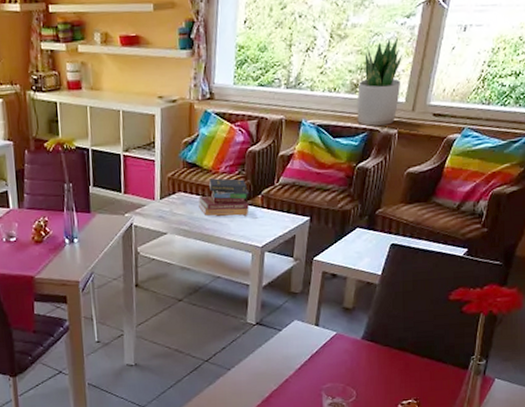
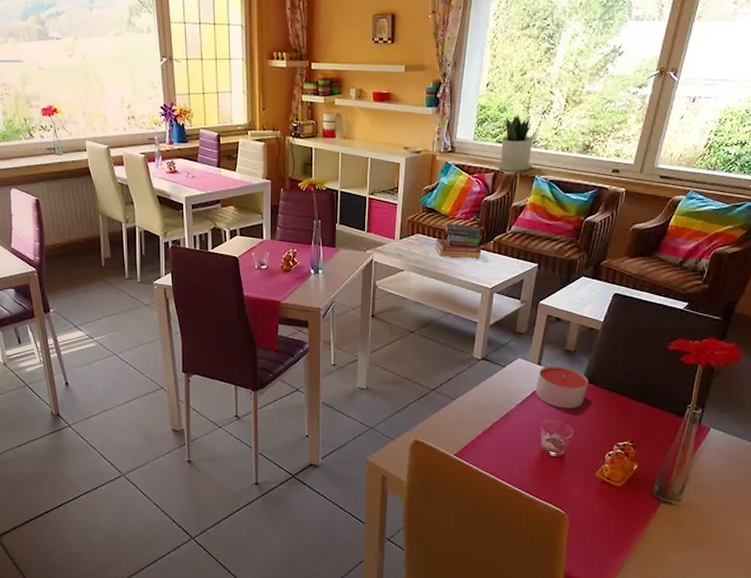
planter: none [260,53,299,118] -> present [497,114,533,172]
candle: none [314,324,369,370] -> present [535,365,589,409]
planter: present [357,38,403,126] -> none [587,105,634,184]

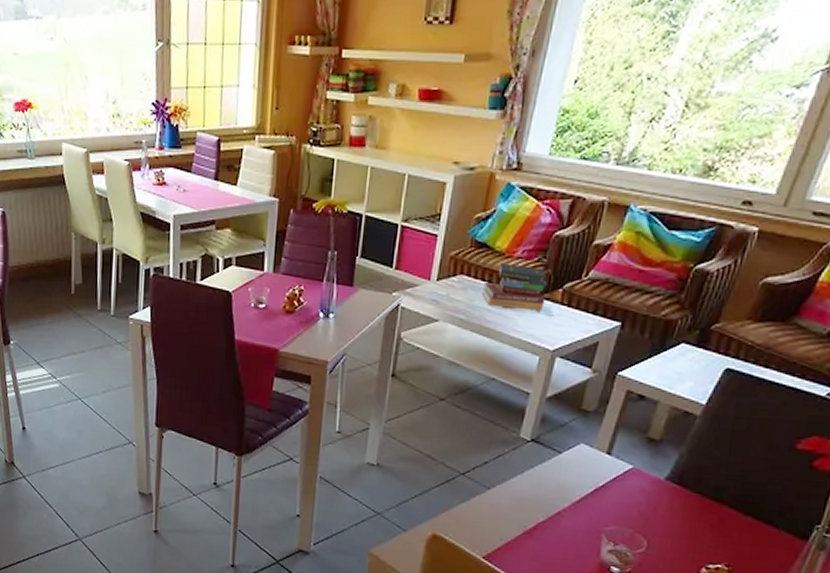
planter: present [497,114,533,172] -> none [578,121,635,199]
candle: present [535,365,589,409] -> none [599,456,676,515]

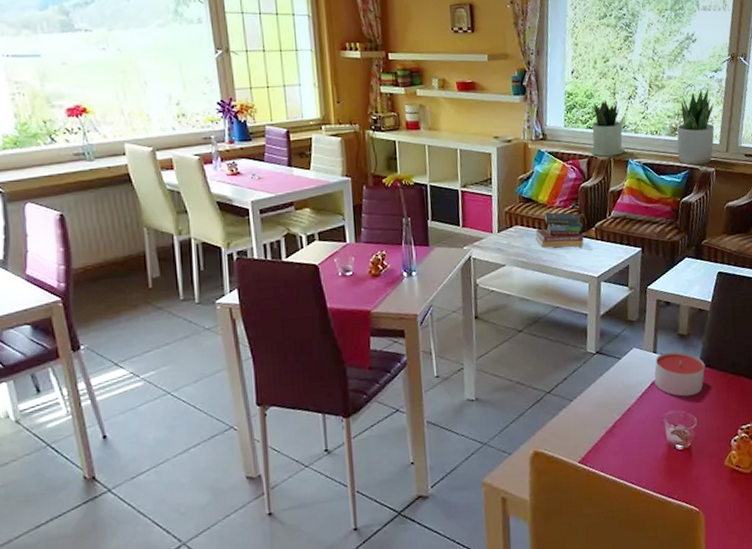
planter: none [578,121,635,199] -> present [590,100,626,157]
candle: none [599,456,676,515] -> present [654,351,705,397]
planter: none [704,112,783,221] -> present [677,89,715,165]

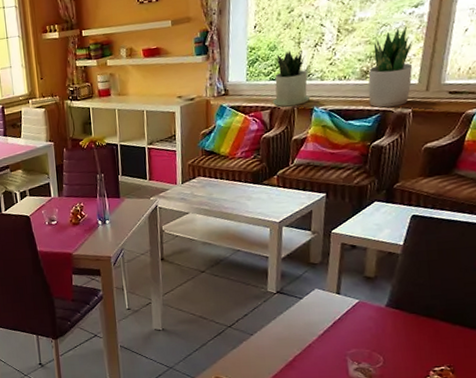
books: present [535,212,584,248] -> none [217,162,266,197]
candle: present [654,351,705,397] -> none [337,293,394,337]

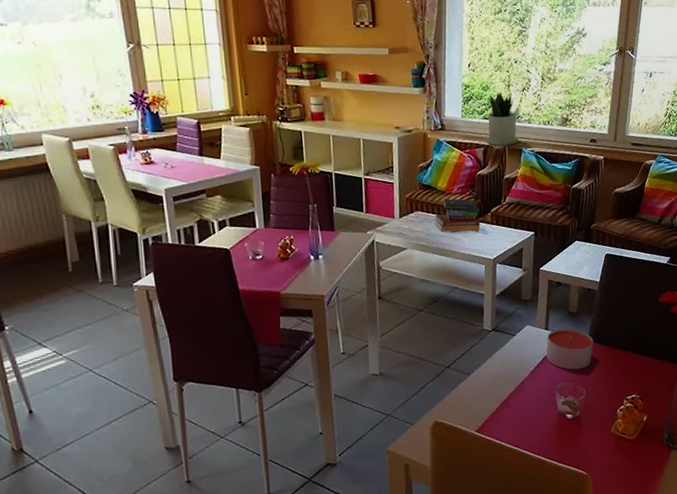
books: none [217,162,266,197] -> present [435,198,481,233]
candle: none [337,293,394,337] -> present [546,328,594,370]
planter: present [368,26,414,108] -> none [568,81,603,154]

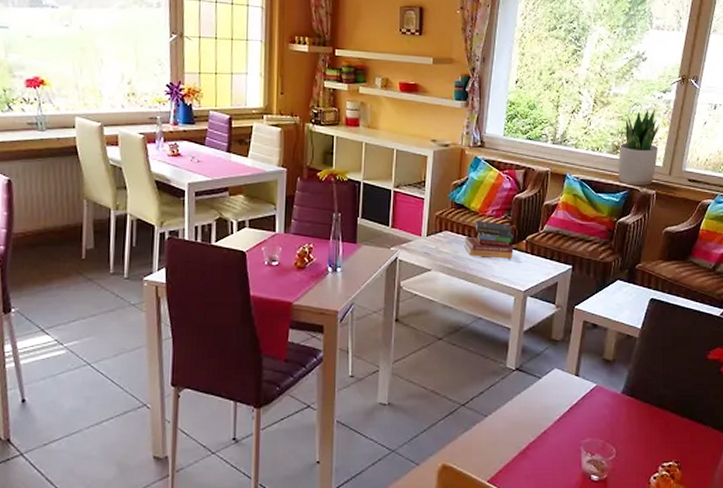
planter: present [486,91,520,146] -> none [528,112,564,170]
candle: present [546,328,594,370] -> none [574,376,629,425]
planter: none [568,81,603,154] -> present [618,109,660,186]

